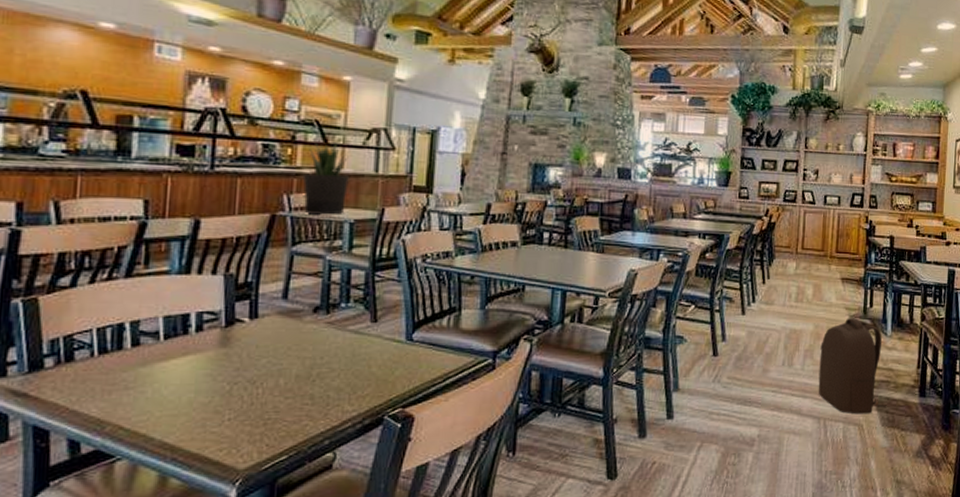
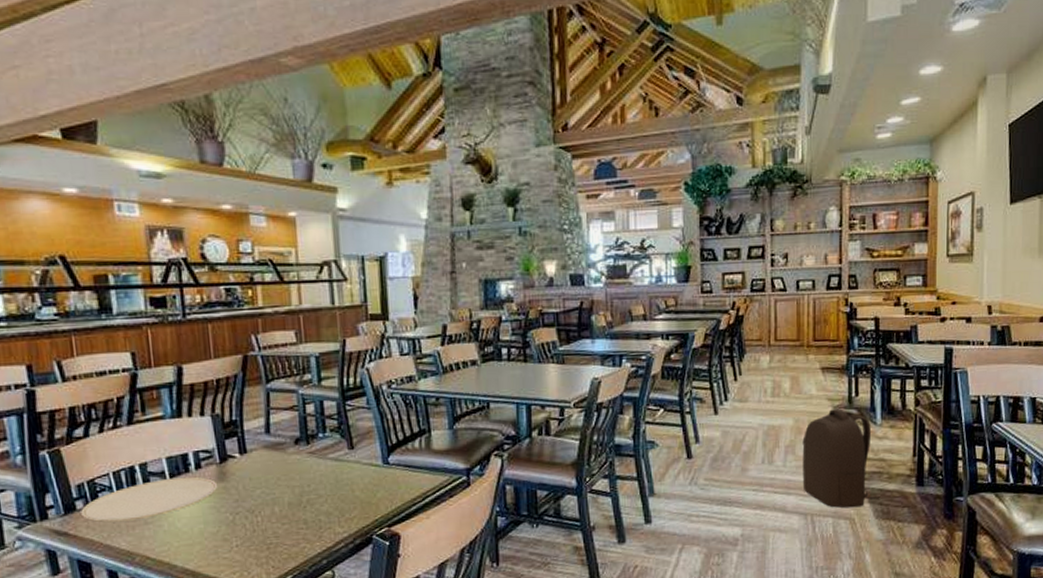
plate: none [49,339,219,385] -> present [81,476,218,523]
planter: present [302,140,349,215] -> none [265,279,310,352]

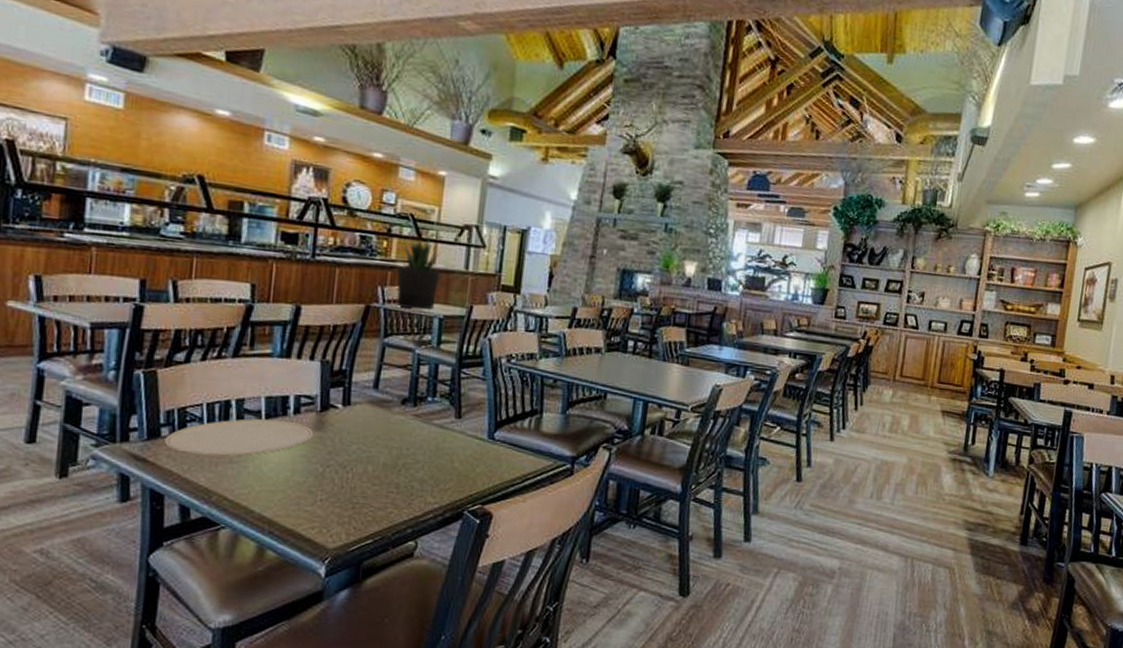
planter: none [265,279,310,352] -> present [396,234,440,310]
backpack: present [802,407,879,508] -> none [907,453,983,557]

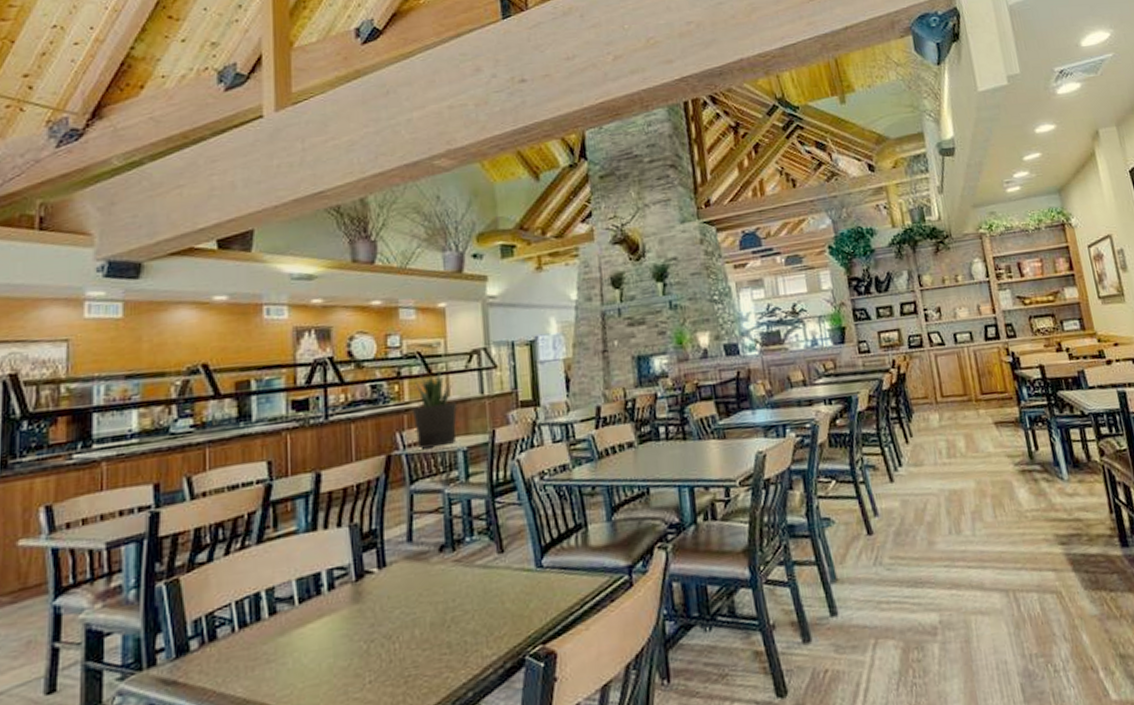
plate: present [164,418,314,457] -> none [195,599,352,665]

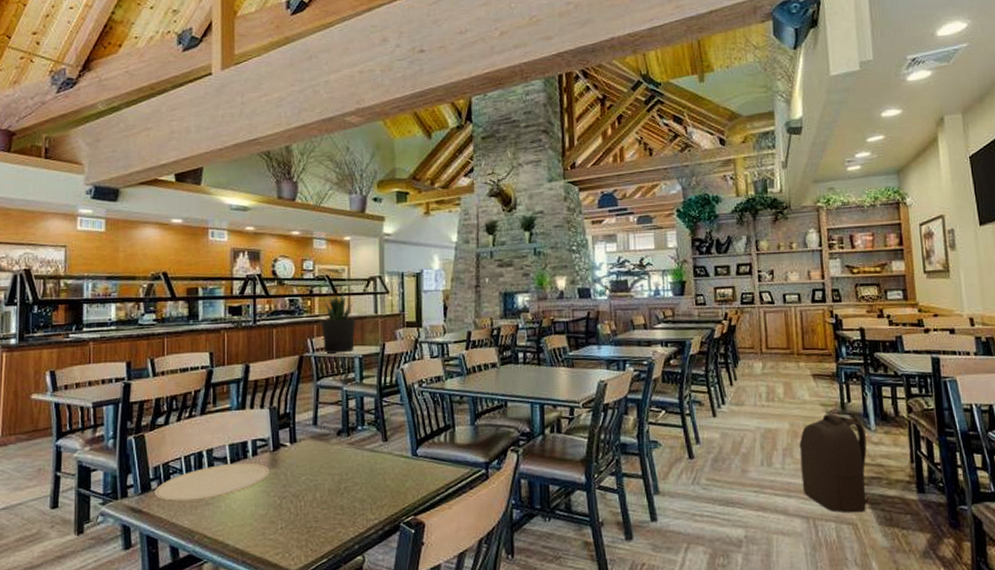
plate: none [195,599,352,665] -> present [155,462,270,502]
backpack: none [988,464,1084,580] -> present [799,413,880,512]

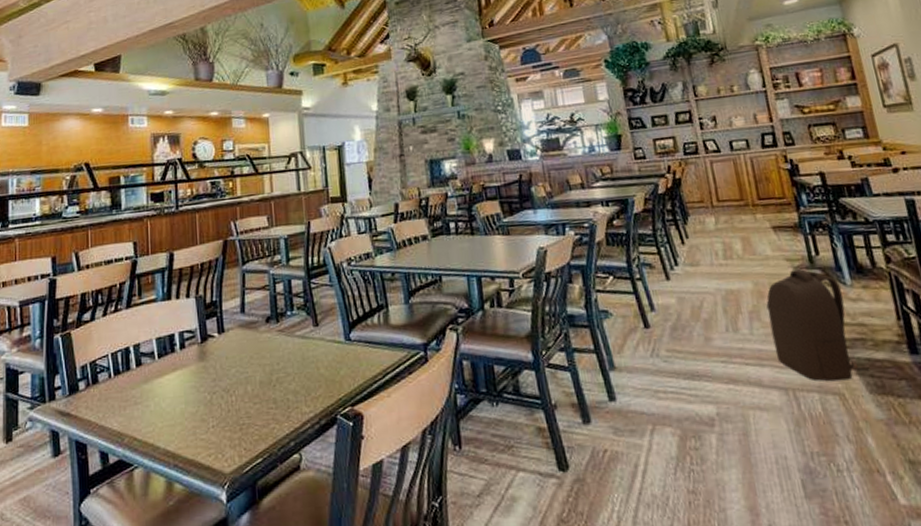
plate: present [155,462,270,502] -> none [82,356,199,403]
planter: present [320,292,356,354] -> none [243,172,279,236]

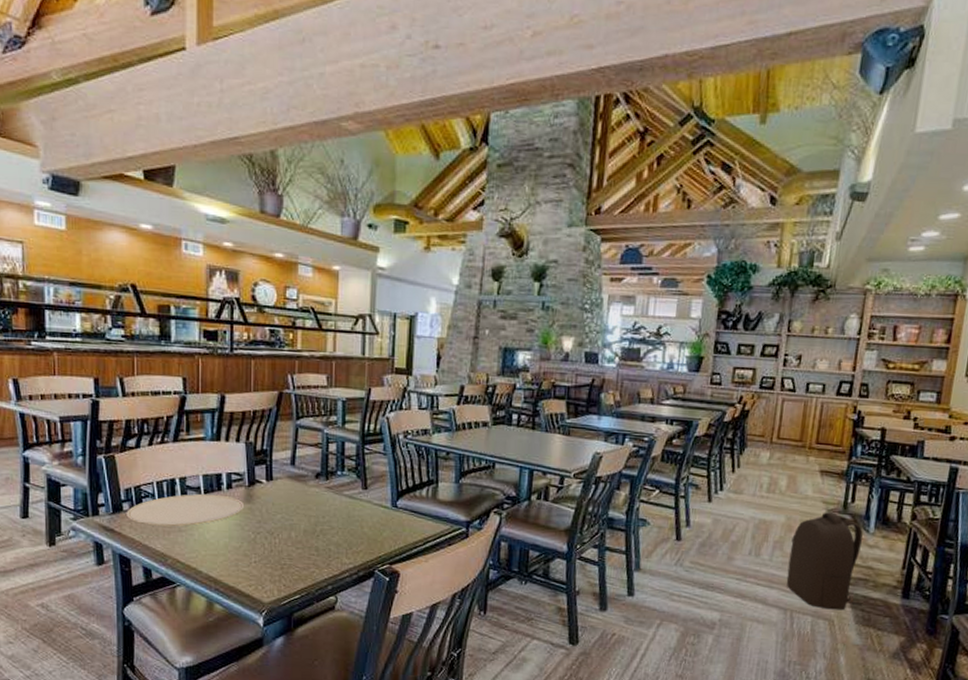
plate: none [82,356,199,403] -> present [126,493,245,527]

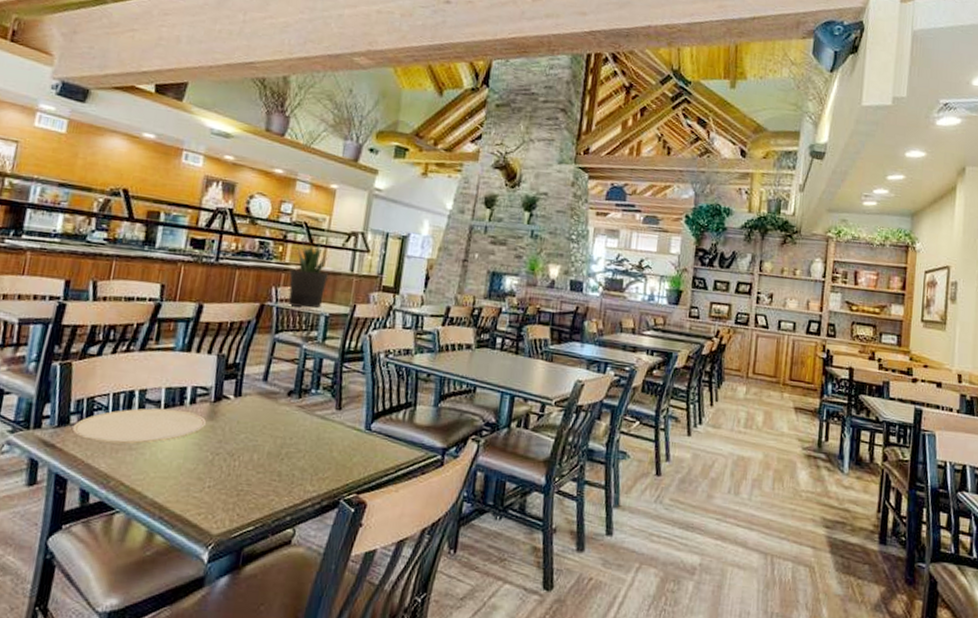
planter: none [302,326,340,394] -> present [288,240,328,309]
backpack: present [786,511,863,609] -> none [765,449,841,555]

